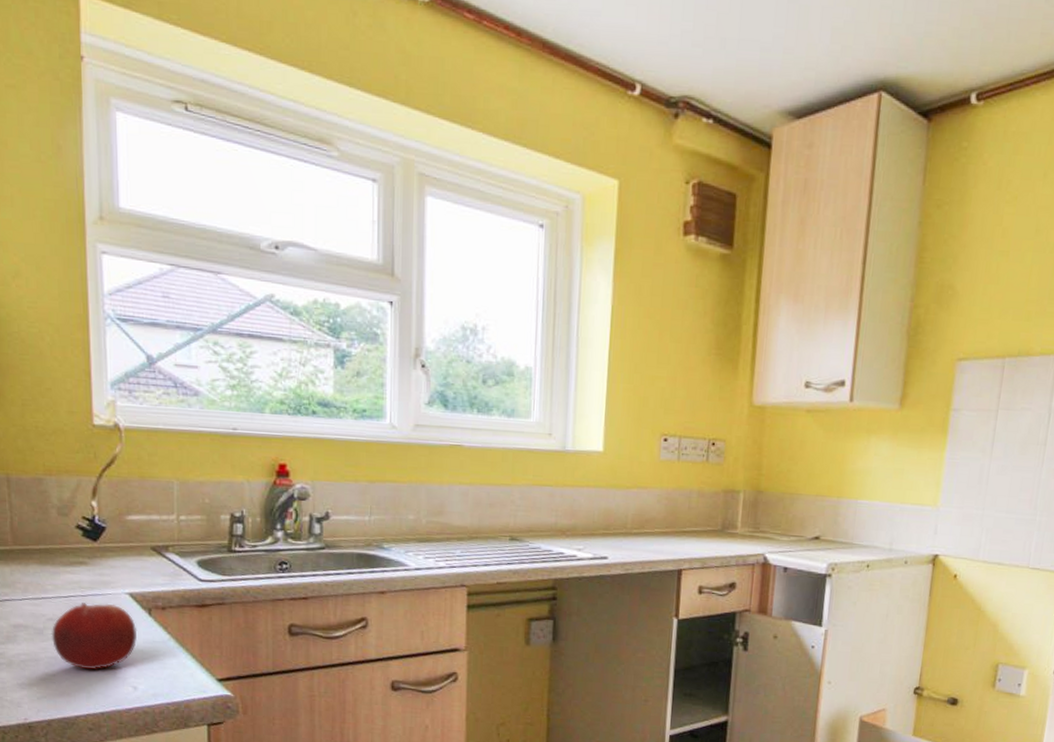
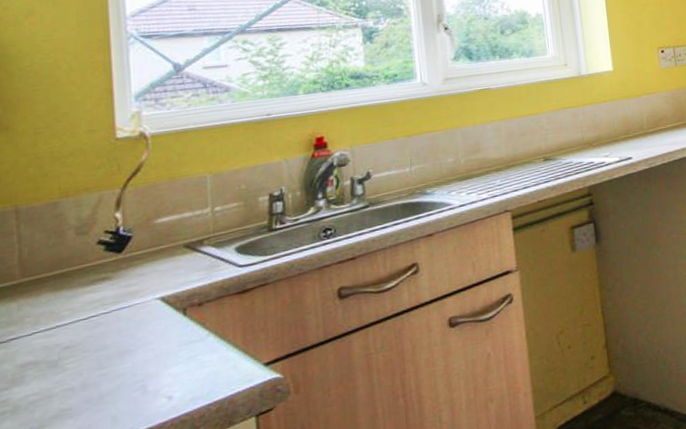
fruit: present [51,603,138,669] -> none [67,314,171,394]

